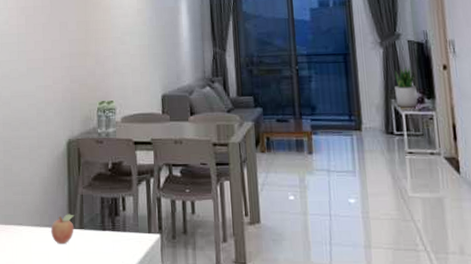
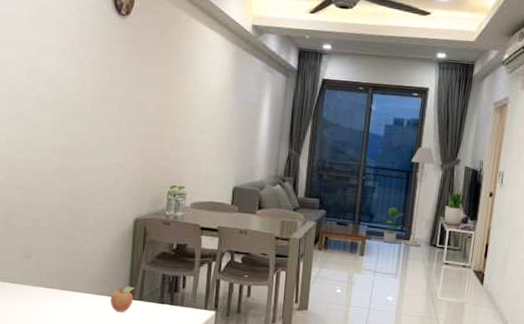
potted plant: none [321,94,351,137] -> present [378,206,405,244]
floor lamp: none [346,26,375,138] -> present [405,147,436,247]

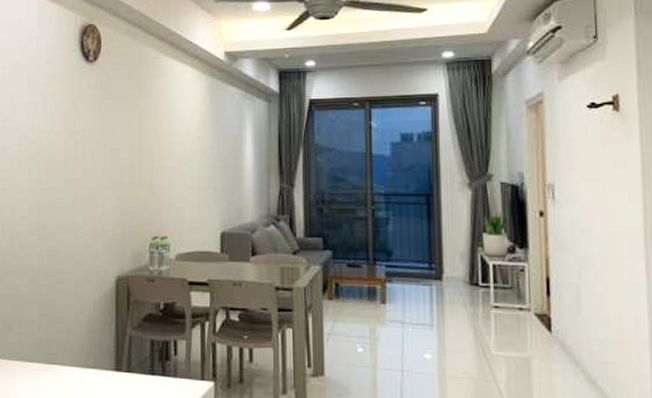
fruit: present [110,286,135,313] -> none [96,355,122,388]
potted plant: present [378,206,405,244] -> none [397,239,431,286]
floor lamp: present [405,147,436,247] -> none [430,164,462,288]

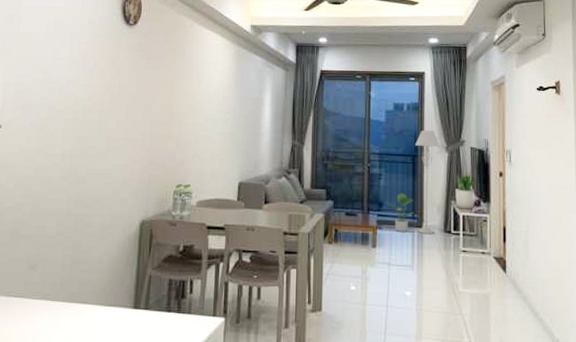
potted plant: none [397,239,431,286] -> present [387,193,414,233]
floor lamp: none [430,164,462,288] -> present [415,130,441,235]

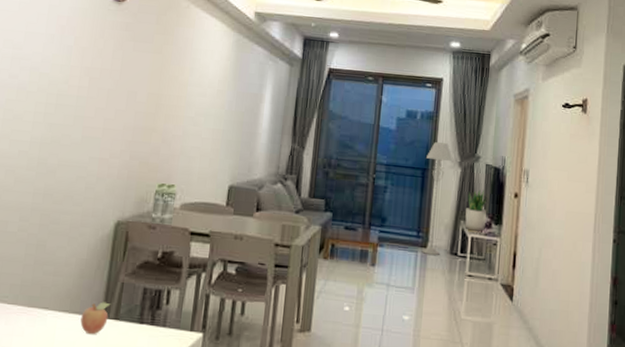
fruit: none [115,294,141,325] -> present [80,302,111,335]
potted plant: present [387,193,414,233] -> none [391,208,420,252]

